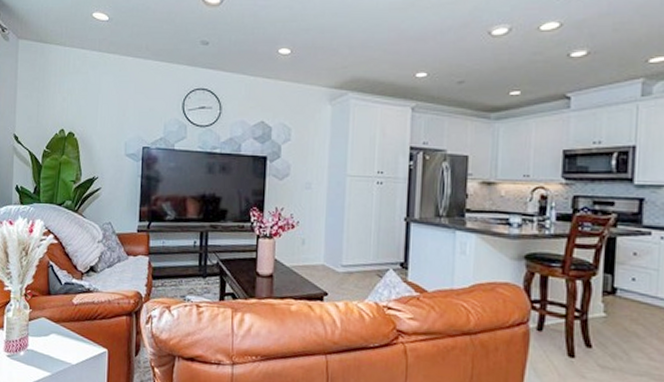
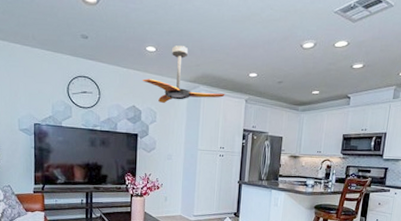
ceiling fan: none [274,45,383,118] -> present [142,45,225,104]

